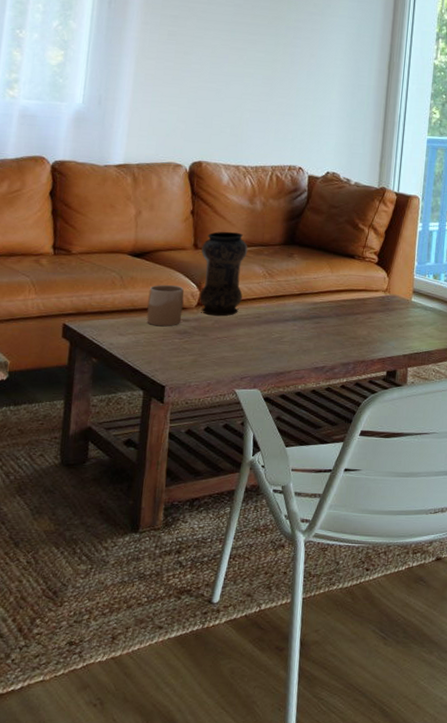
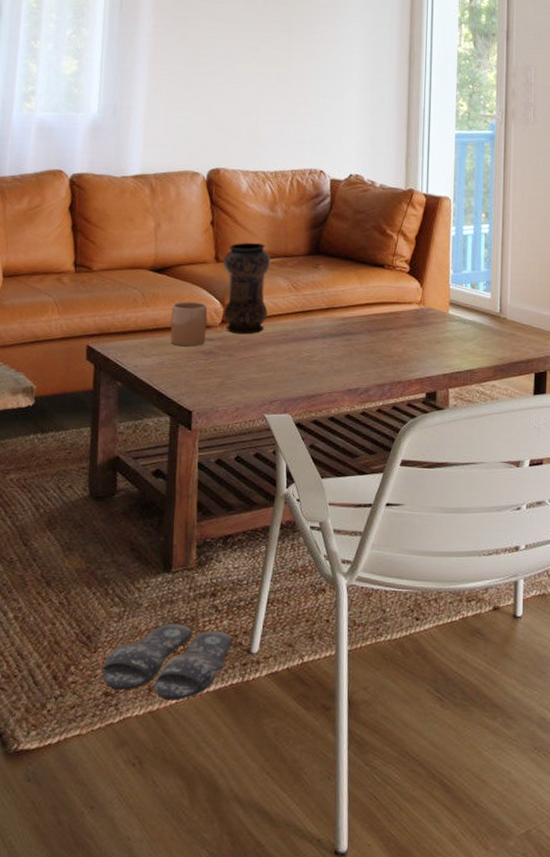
slippers: none [68,578,195,647] -> present [103,623,233,700]

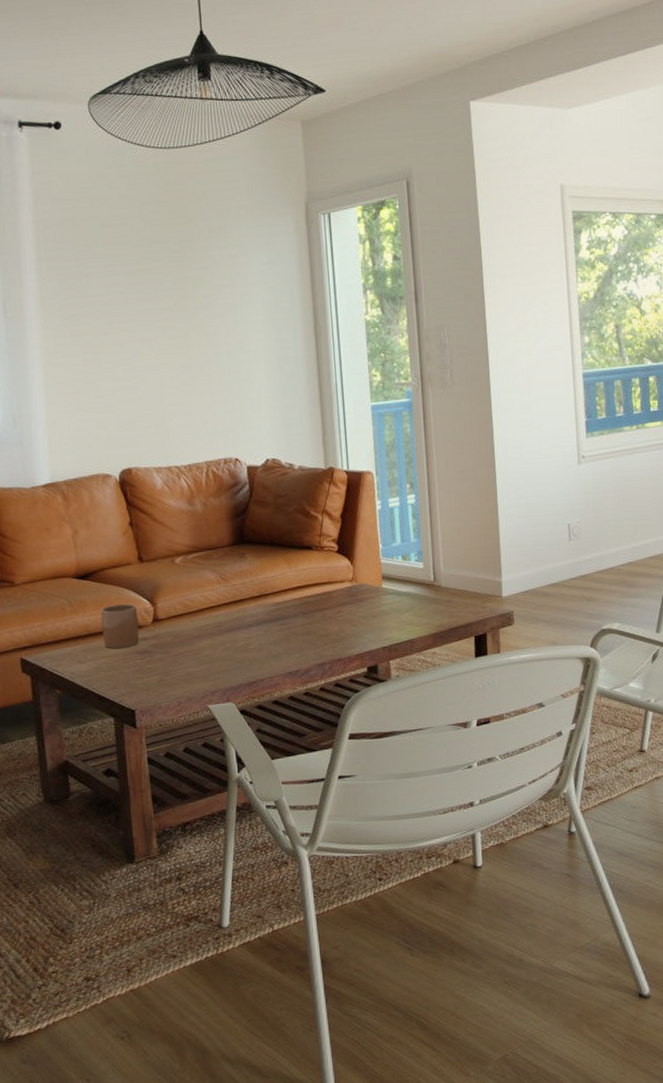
slippers: present [103,623,233,700] -> none [80,908,203,978]
vase: present [223,242,271,335] -> none [147,538,199,631]

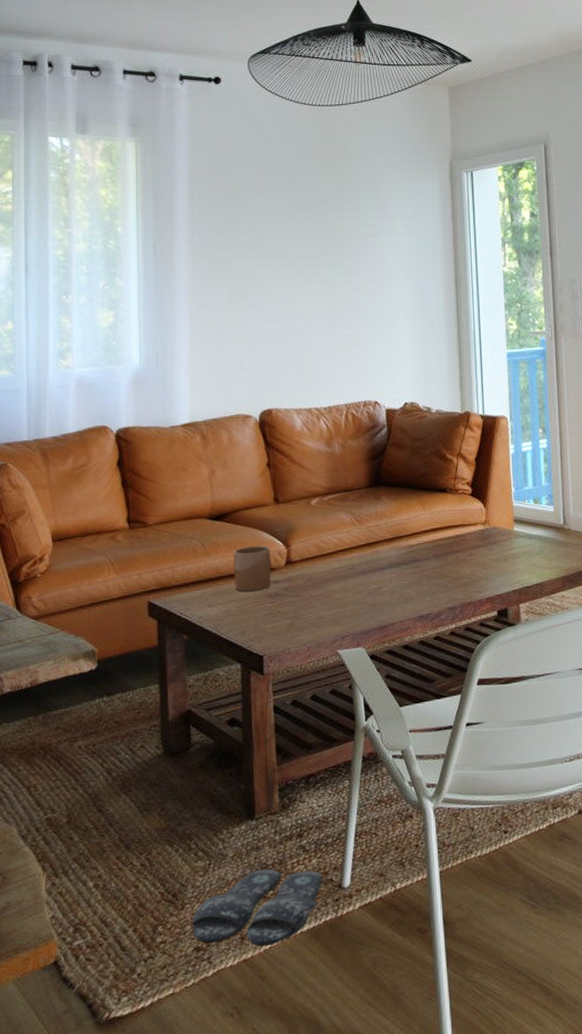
slippers: none [80,908,203,978] -> present [192,868,323,946]

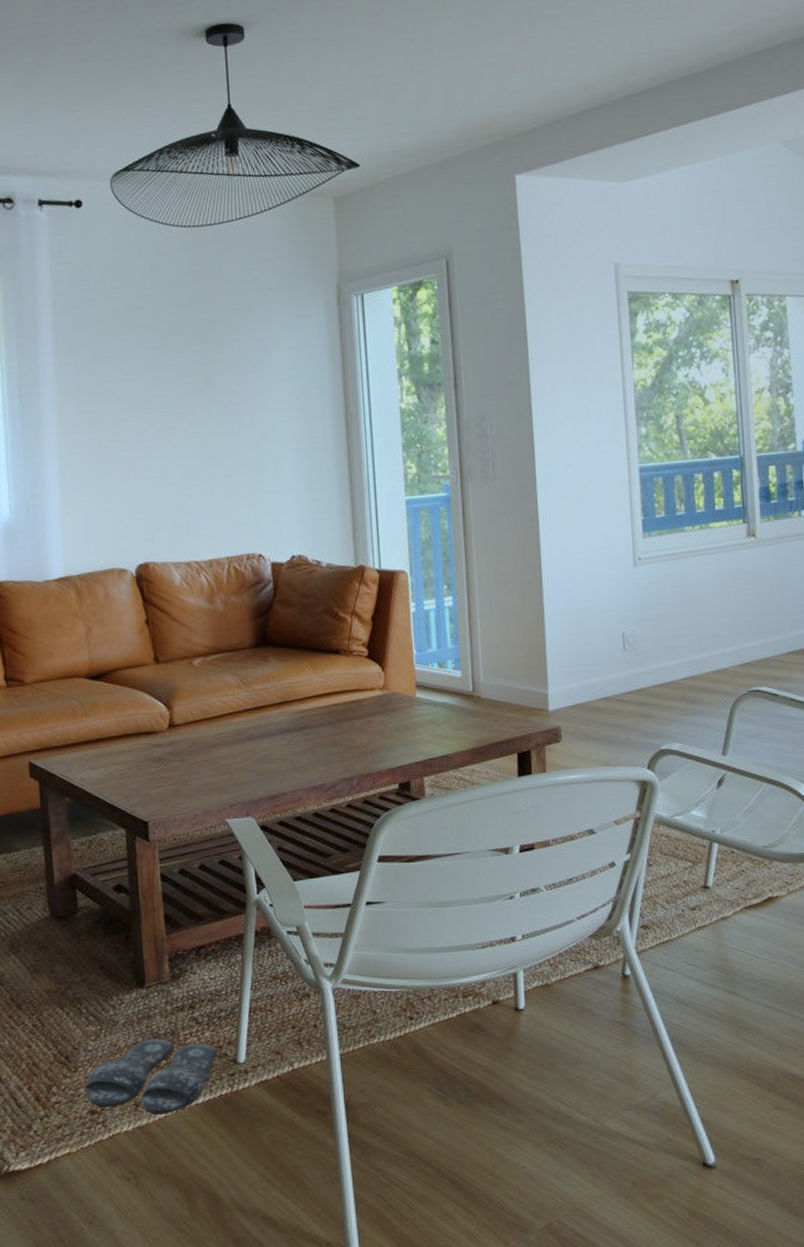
mug: present [233,545,272,592] -> none [114,707,154,756]

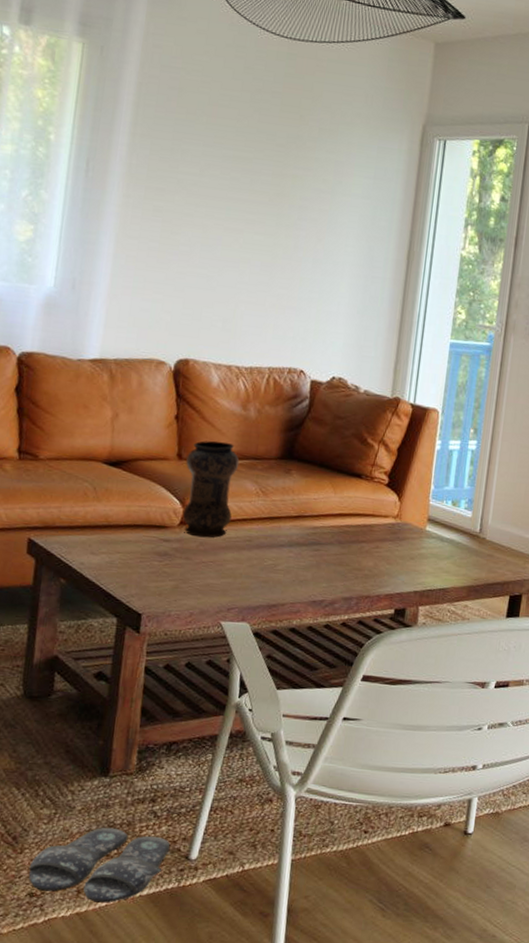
vase: none [163,638,218,738] -> present [182,441,240,538]

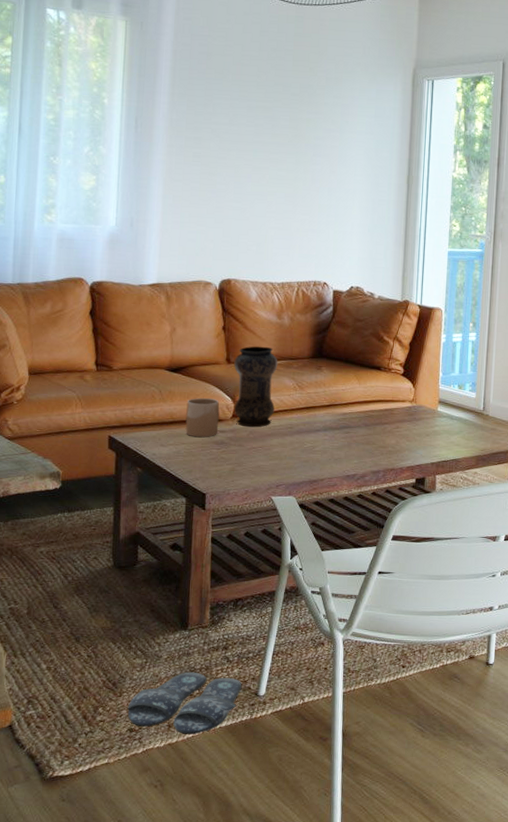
mug: none [122,499,166,547] -> present [185,397,220,438]

